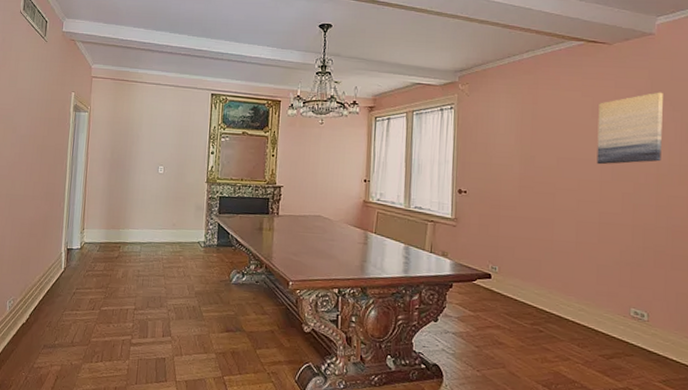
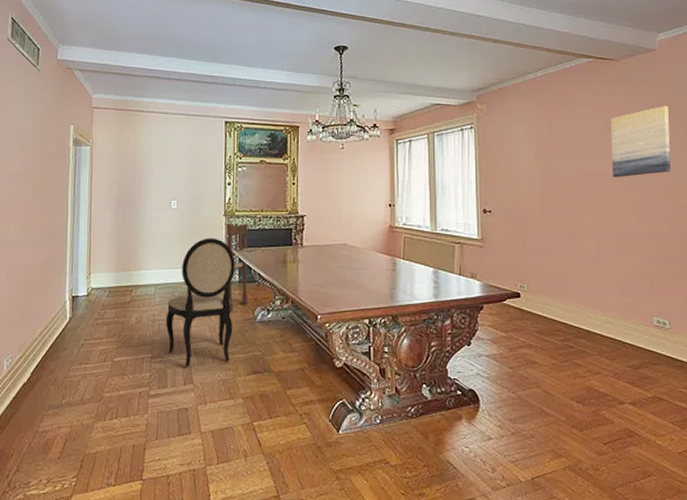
dining chair: none [148,202,215,321] -> present [165,238,235,367]
dining chair: none [206,190,228,272] -> present [226,223,248,311]

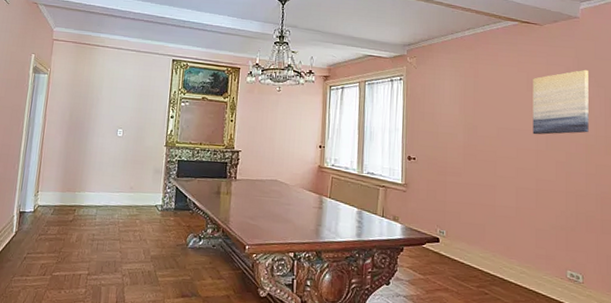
dining chair: present [165,238,235,367] -> none [103,166,173,286]
dining chair: present [226,223,248,311] -> none [163,154,187,236]

